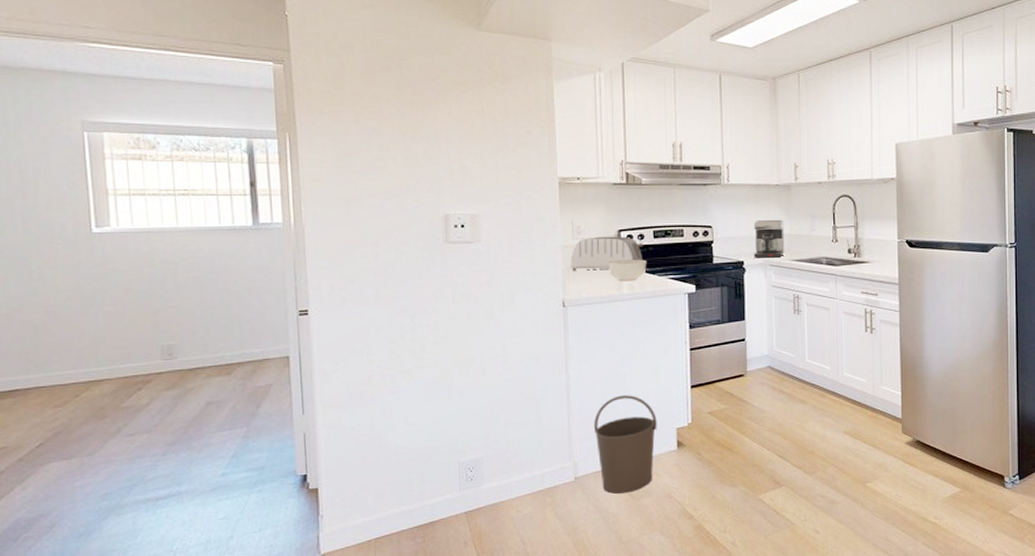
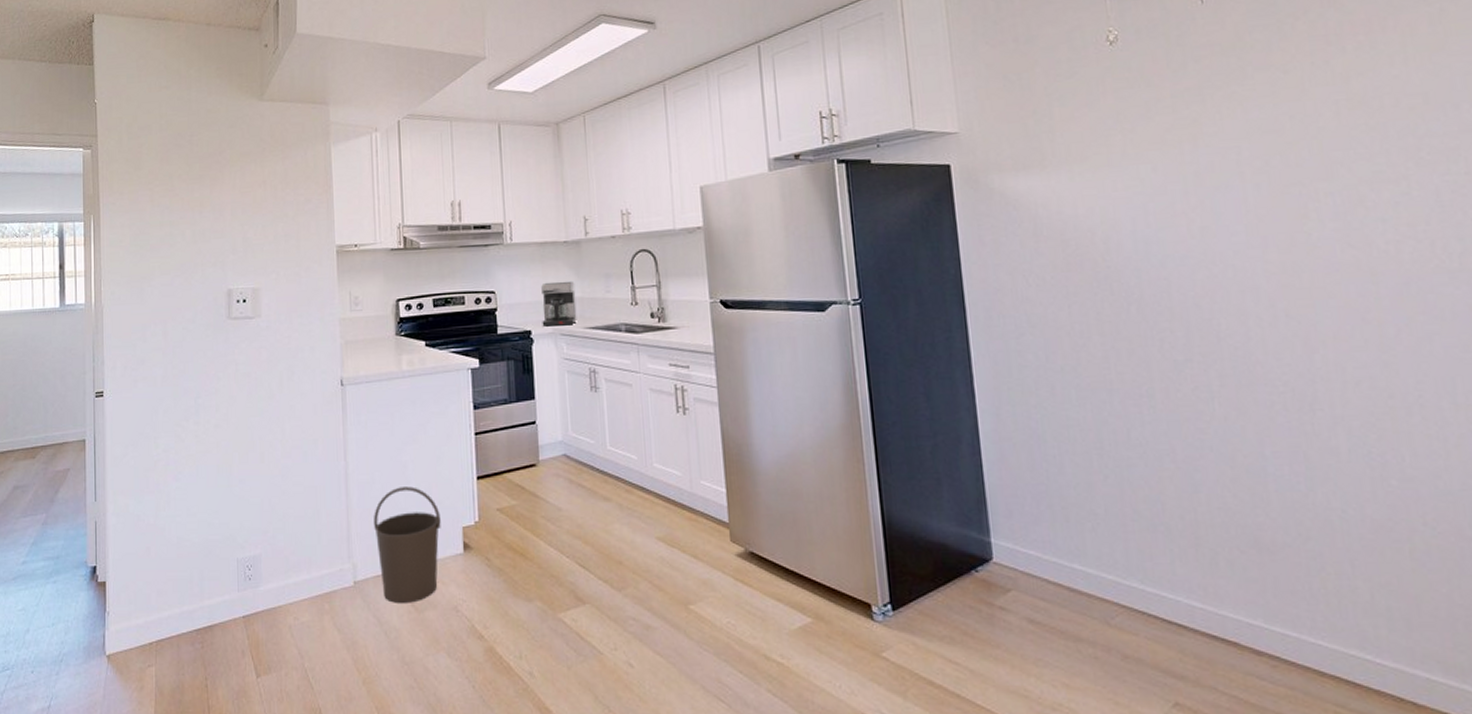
toaster: present [570,236,643,271] -> none [348,306,423,346]
bowl: present [607,259,647,282] -> none [386,331,427,357]

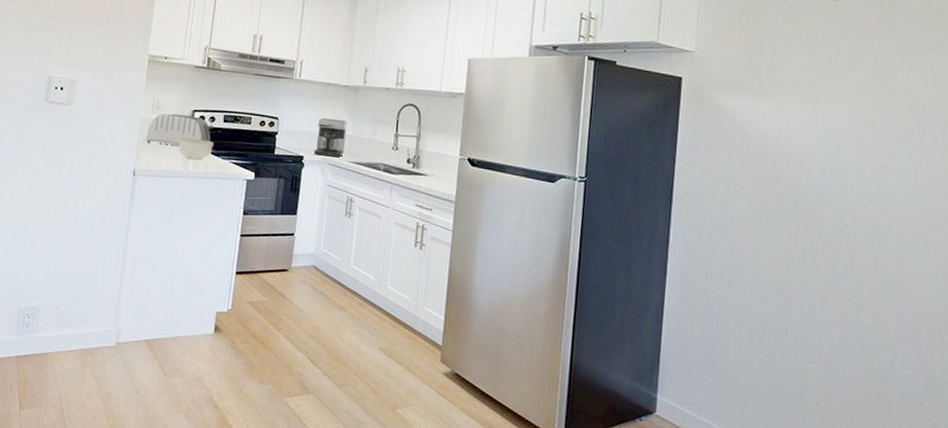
toaster: none [348,306,423,346] -> present [146,113,213,146]
bucket: present [374,486,441,603] -> none [139,269,200,369]
bowl: none [386,331,427,357] -> present [178,137,214,161]

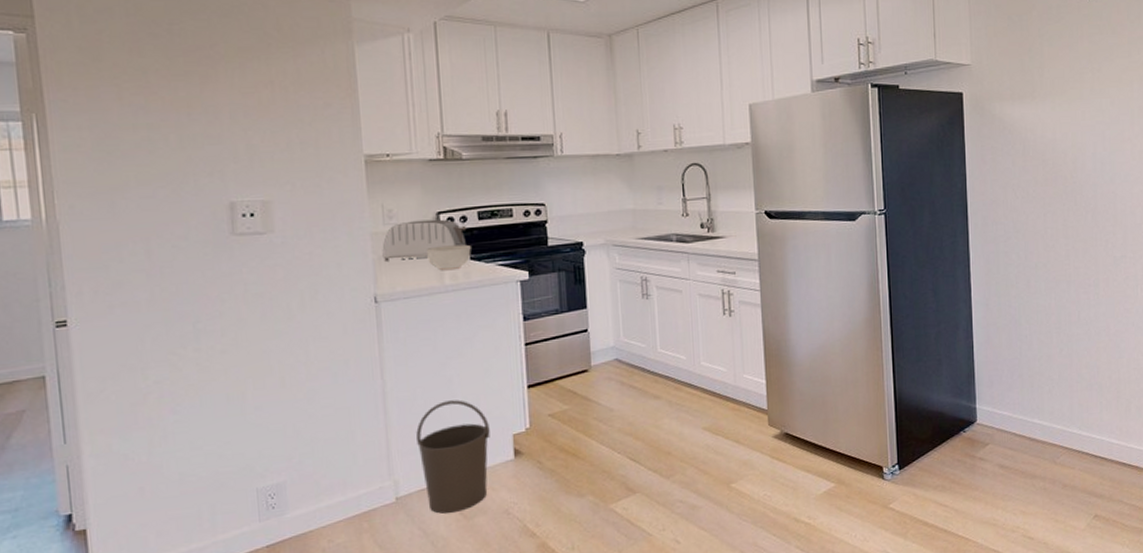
bucket: none [139,269,200,369] -> present [416,400,490,514]
coffee maker: present [314,117,348,158] -> none [593,193,629,238]

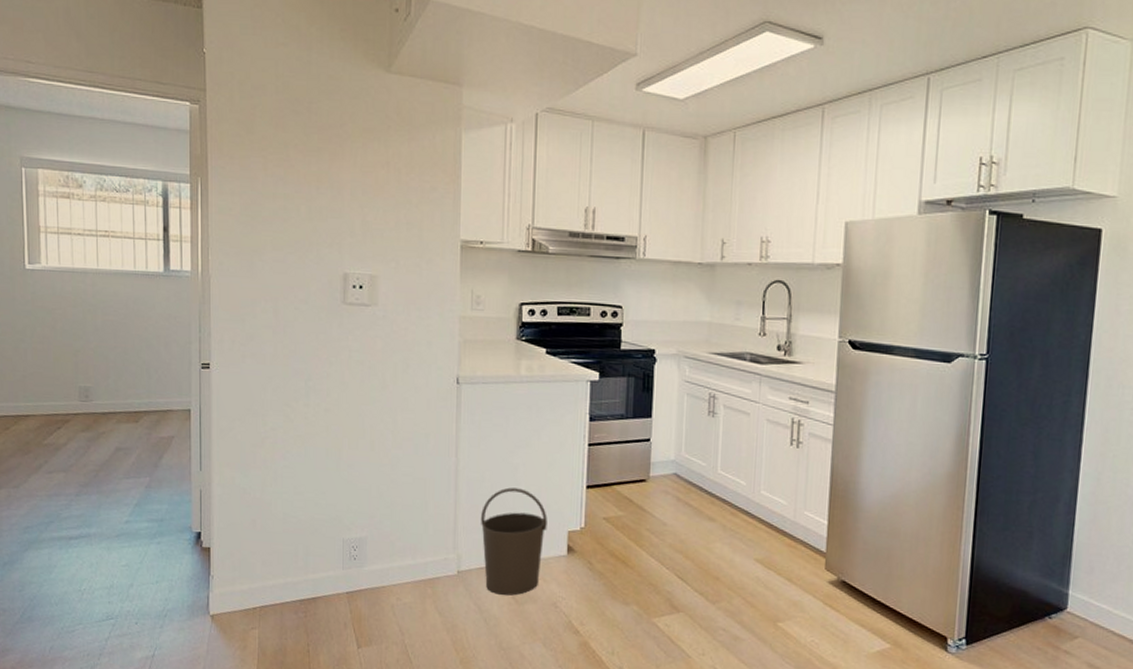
toaster: present [382,219,467,261] -> none [468,309,546,346]
bowl: present [425,244,472,271] -> none [506,336,548,362]

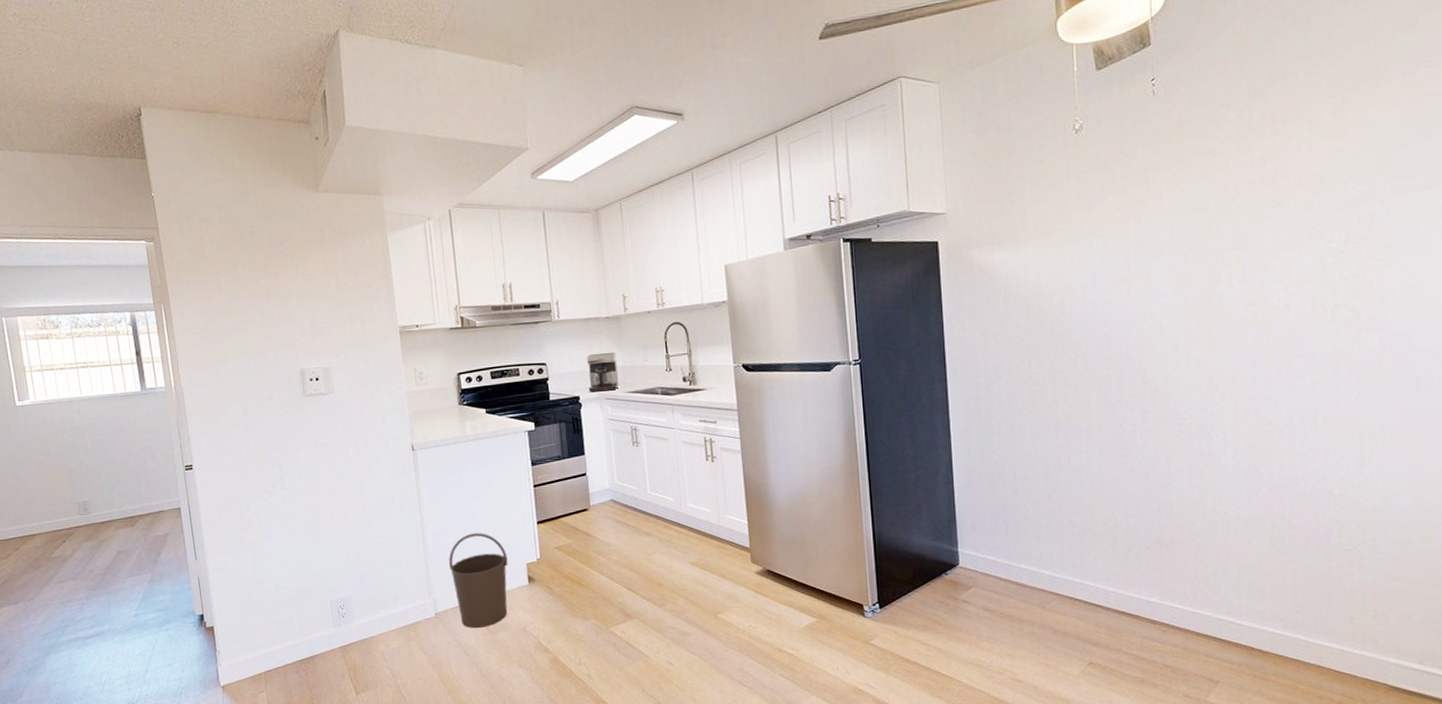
coffee maker: none [667,302,705,349] -> present [587,351,619,393]

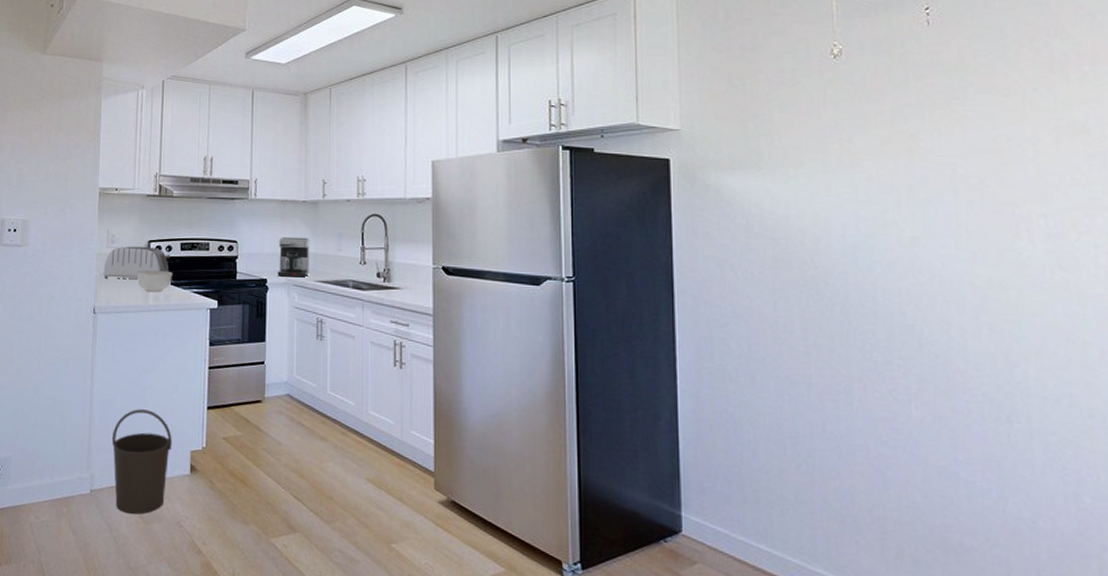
toaster: none [416,379,482,416] -> present [103,246,171,279]
bowl: none [450,400,487,423] -> present [136,270,173,293]

